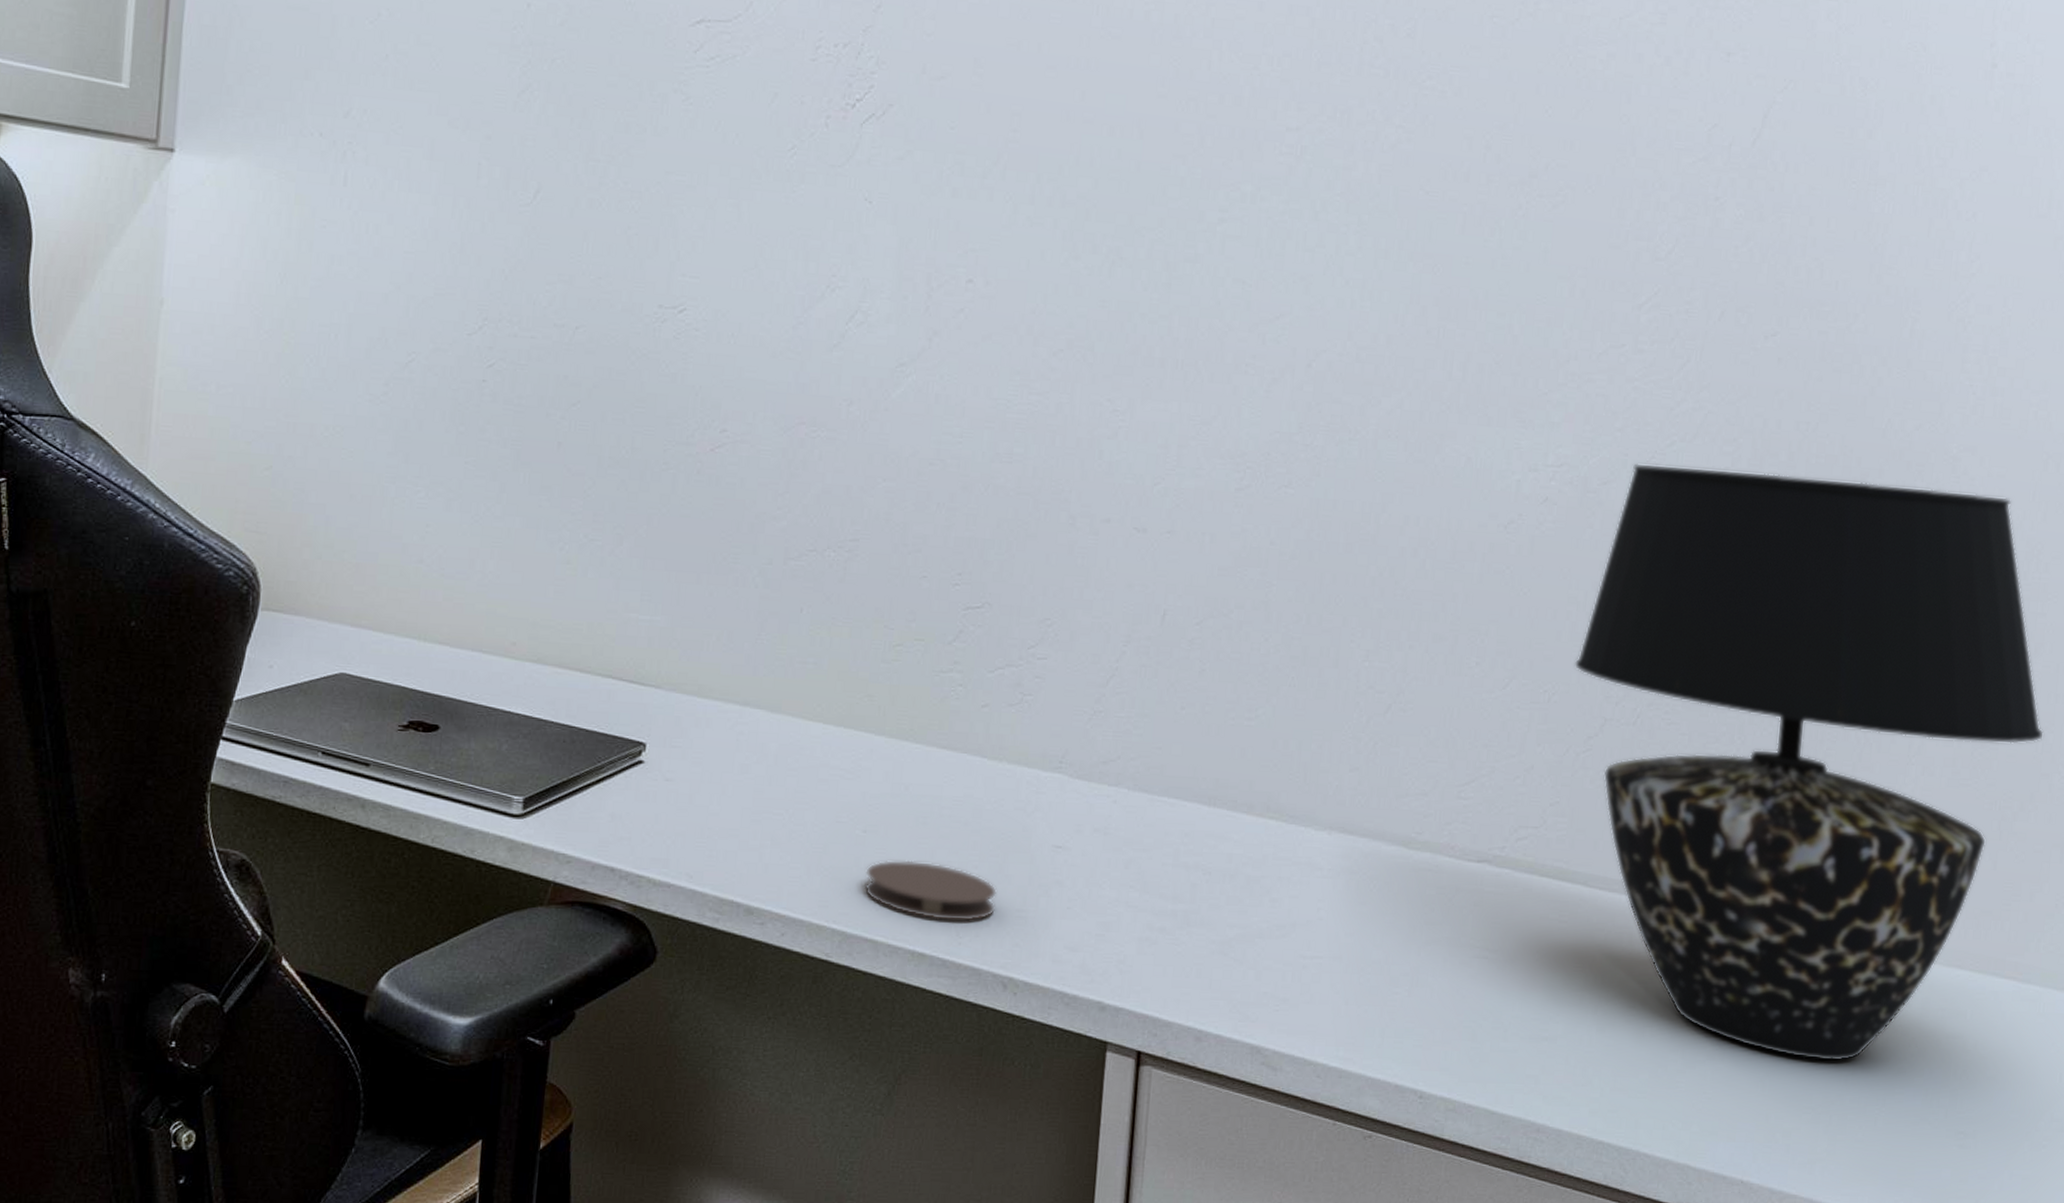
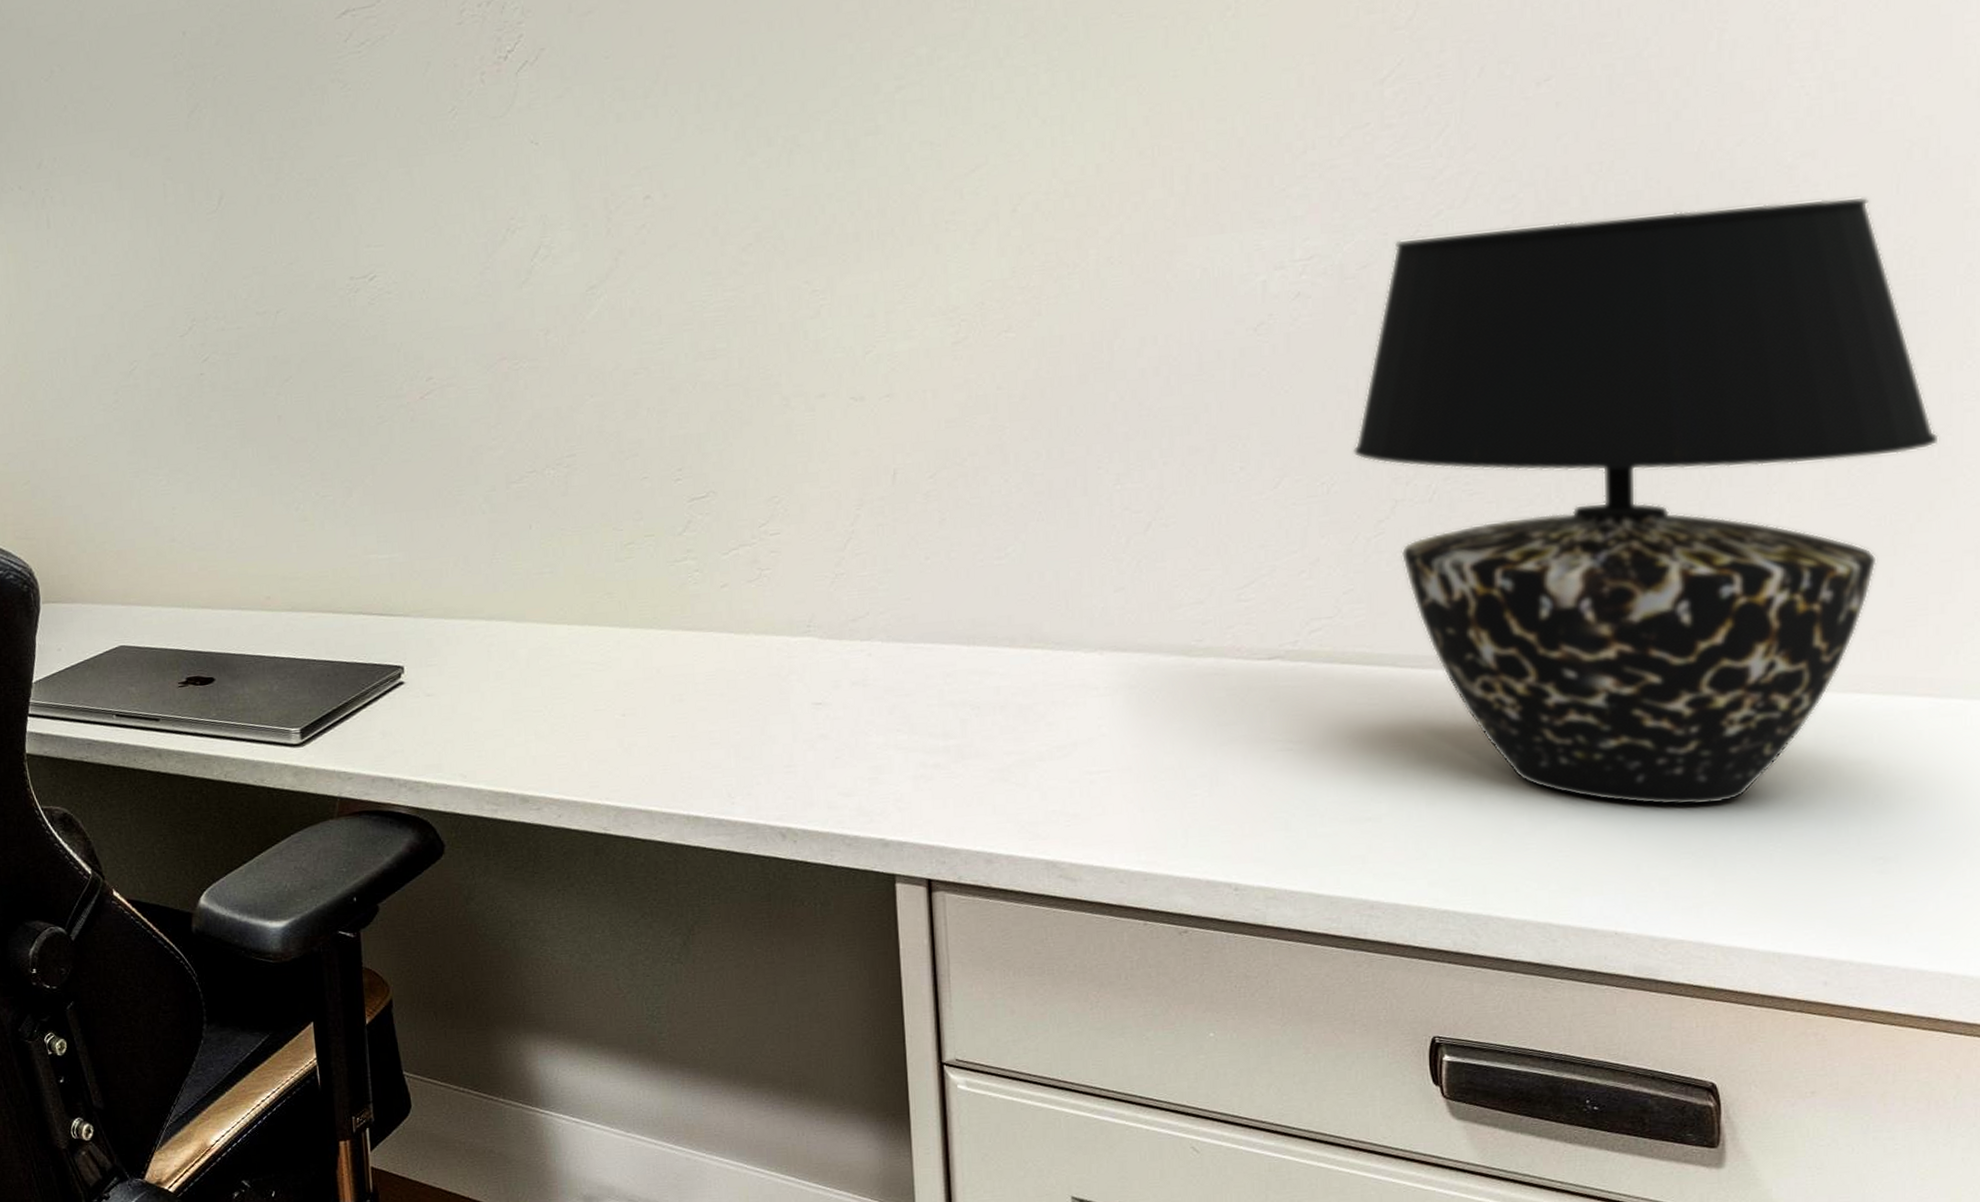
coaster: present [864,859,997,922] -> none [630,734,763,785]

